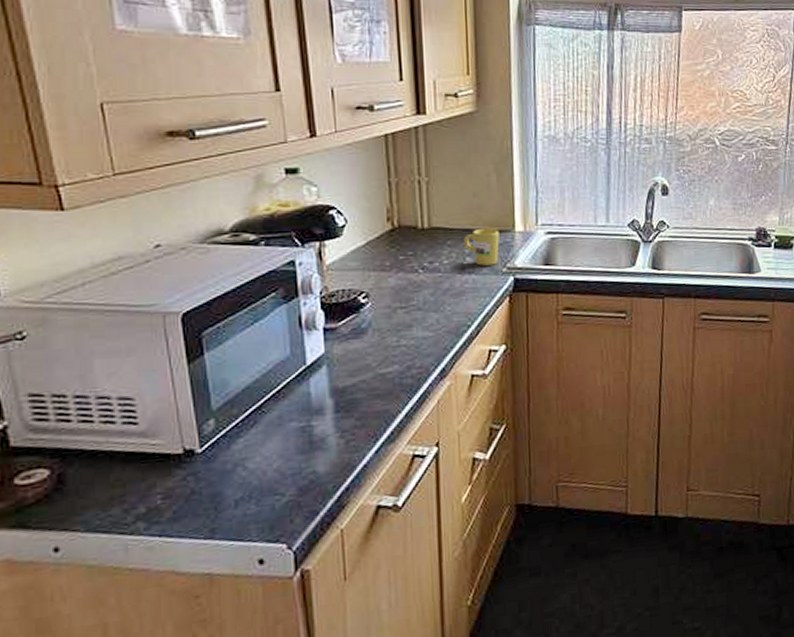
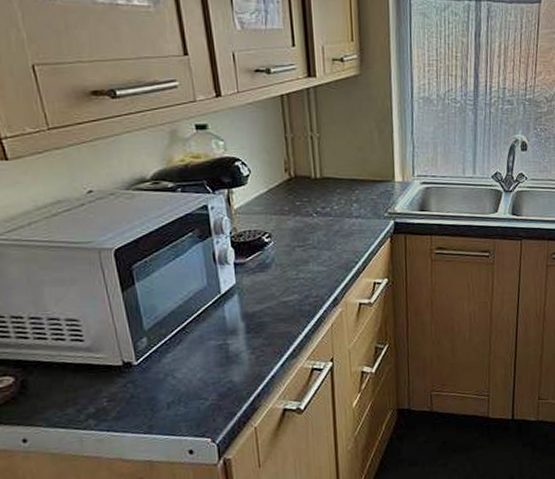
mug: present [464,228,500,266] -> none [351,178,382,211]

